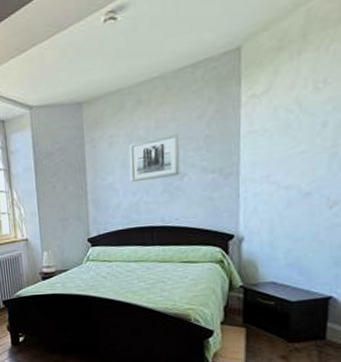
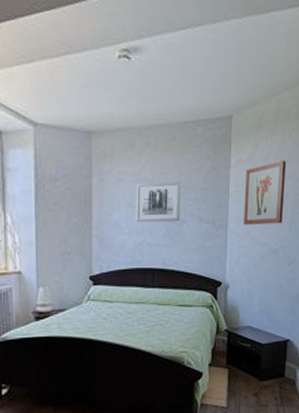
wall art: none [261,82,323,169] -> present [244,160,287,225]

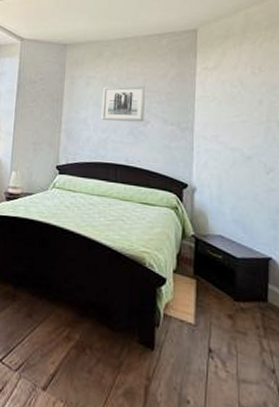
wall art: present [244,160,287,225] -> none [212,68,258,130]

